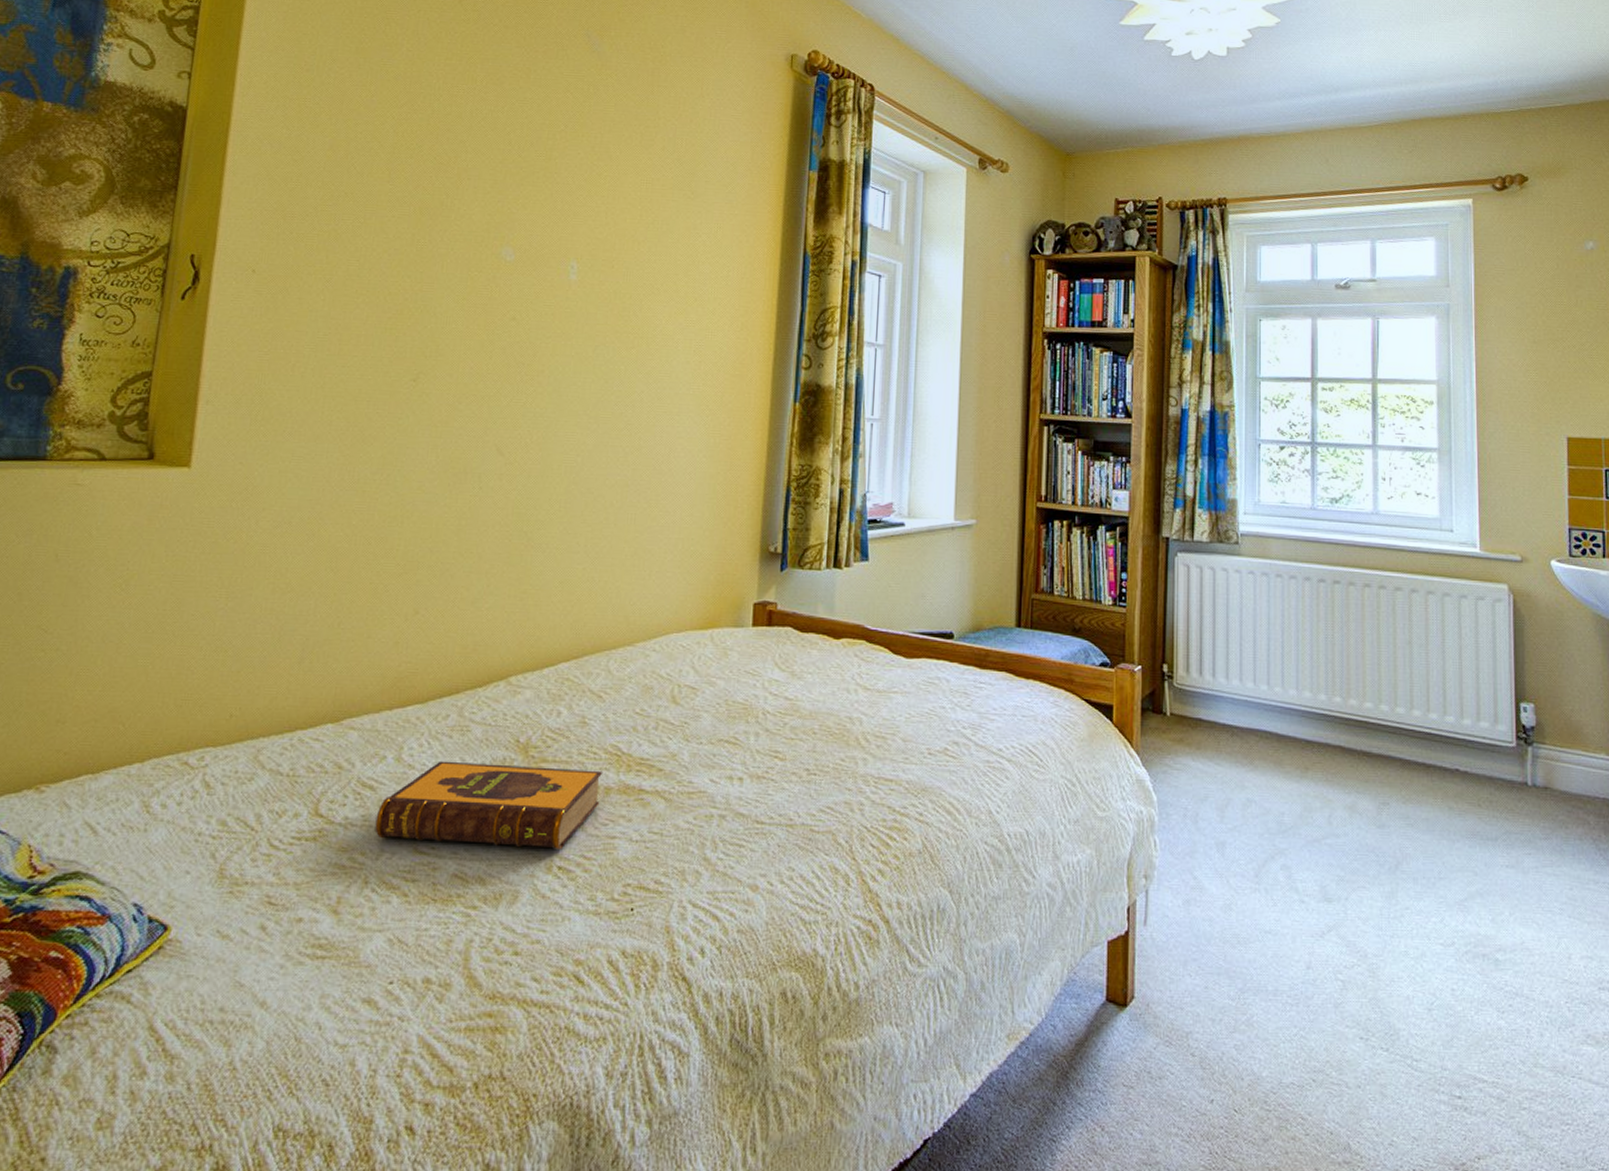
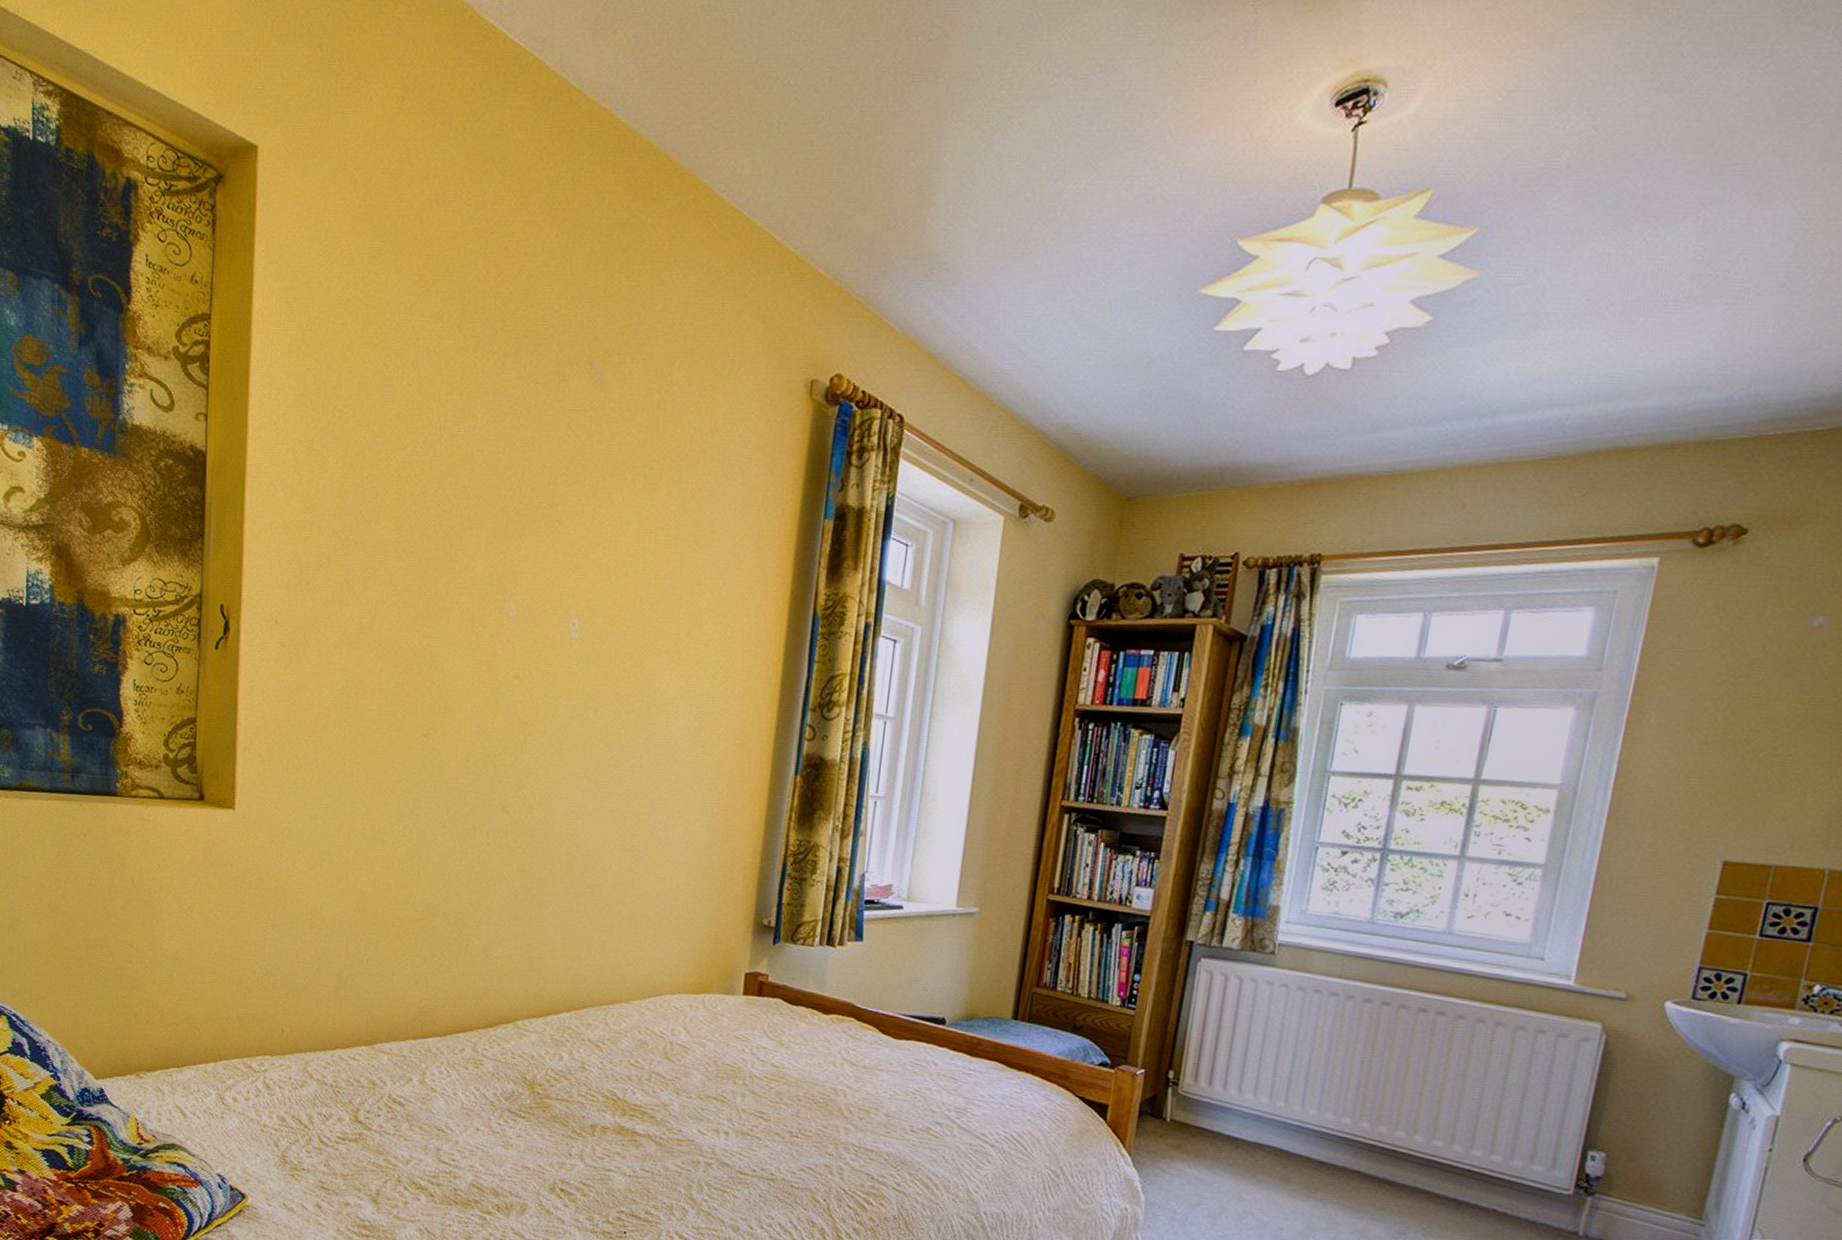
hardback book: present [375,760,602,851] -> none [405,1087,599,1175]

